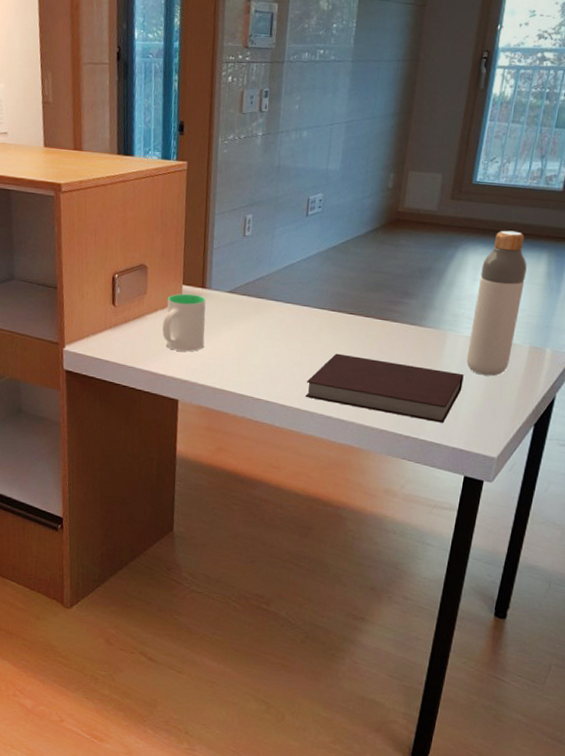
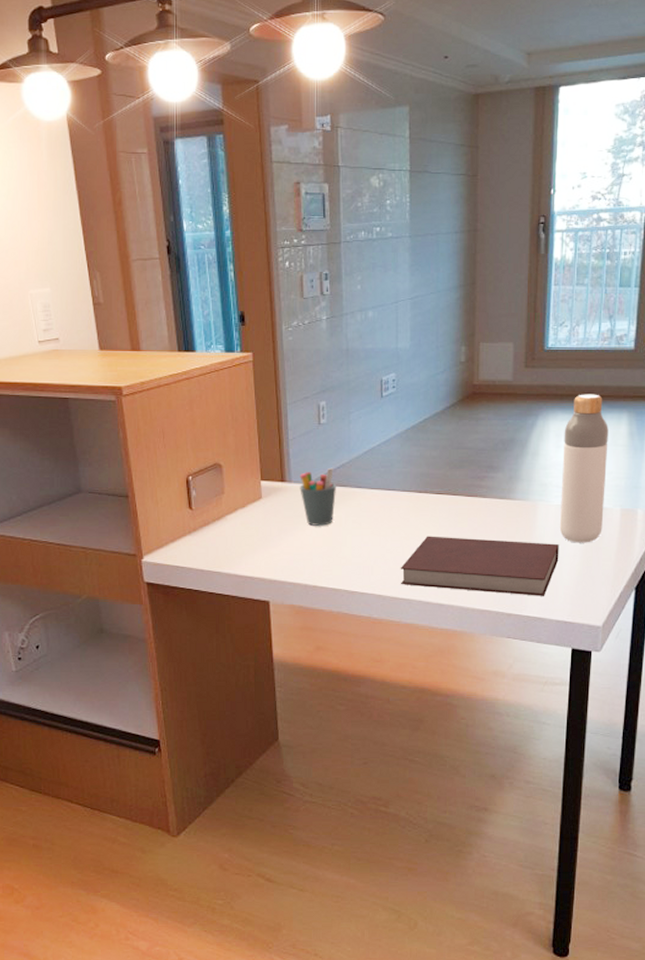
mug: present [162,293,206,352] -> none [245,489,290,550]
pen holder: none [218,279,255,334] -> present [300,467,337,526]

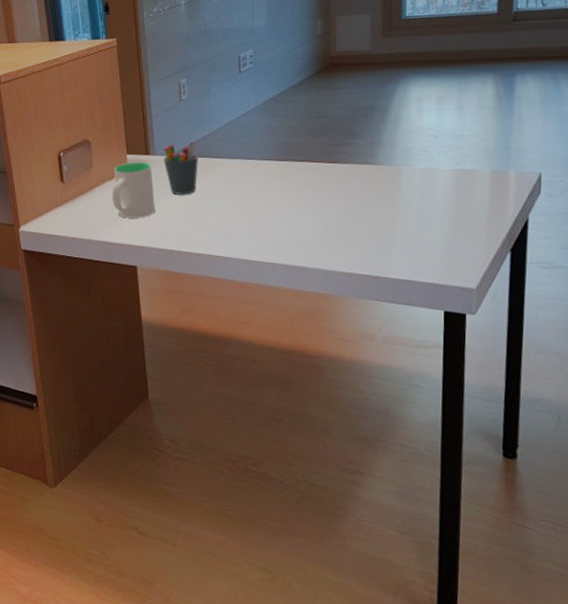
mug: none [245,489,290,550] -> present [112,162,155,218]
notebook: present [400,536,559,596] -> none [263,201,426,259]
bottle: present [559,394,608,543] -> none [425,58,474,206]

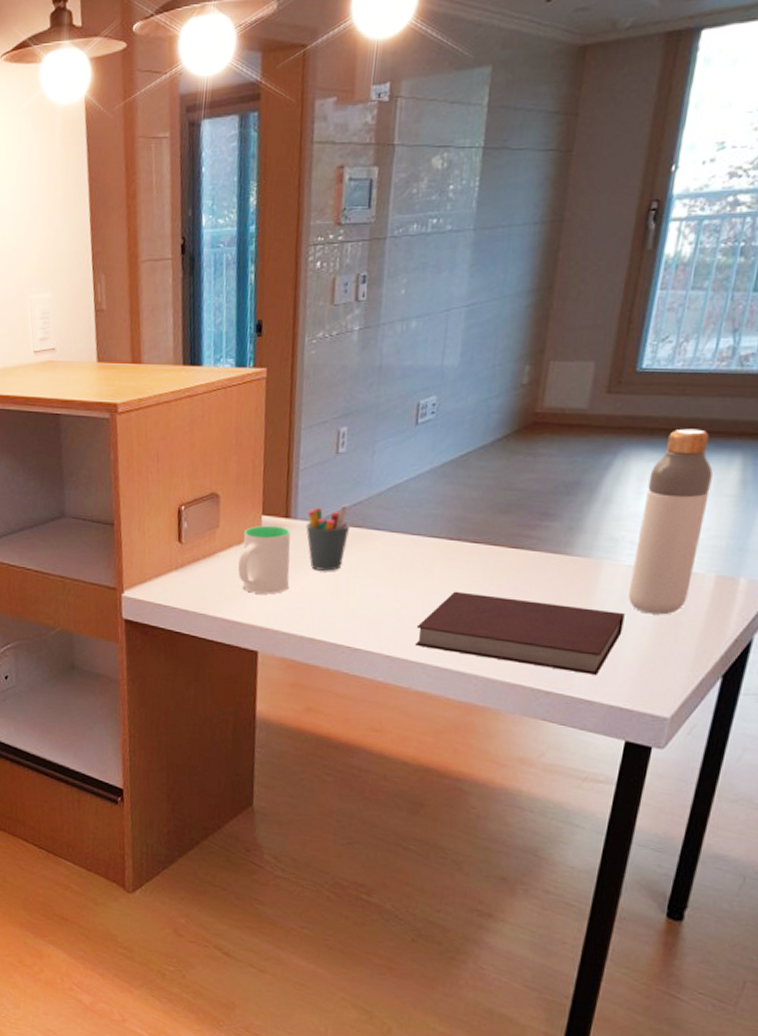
notebook: none [263,201,426,259] -> present [415,591,625,675]
bottle: none [425,58,474,206] -> present [627,428,713,615]

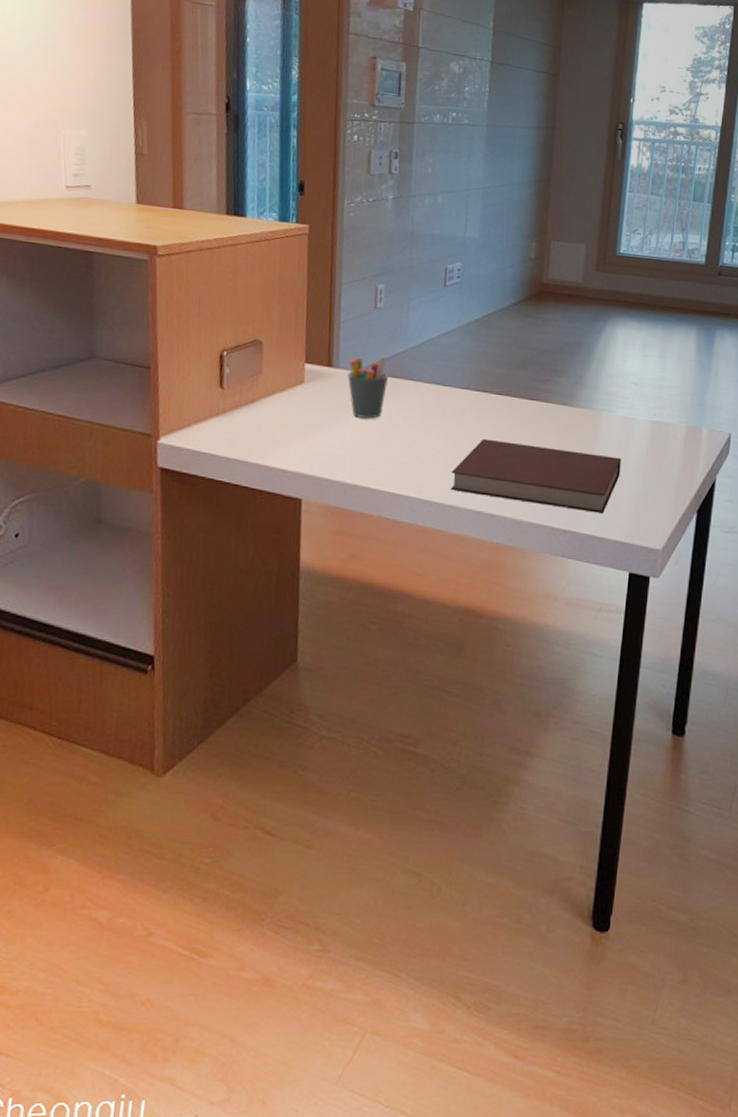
mug: present [238,525,291,595] -> none [281,373,334,441]
bottle: present [627,428,713,615] -> none [622,304,677,460]

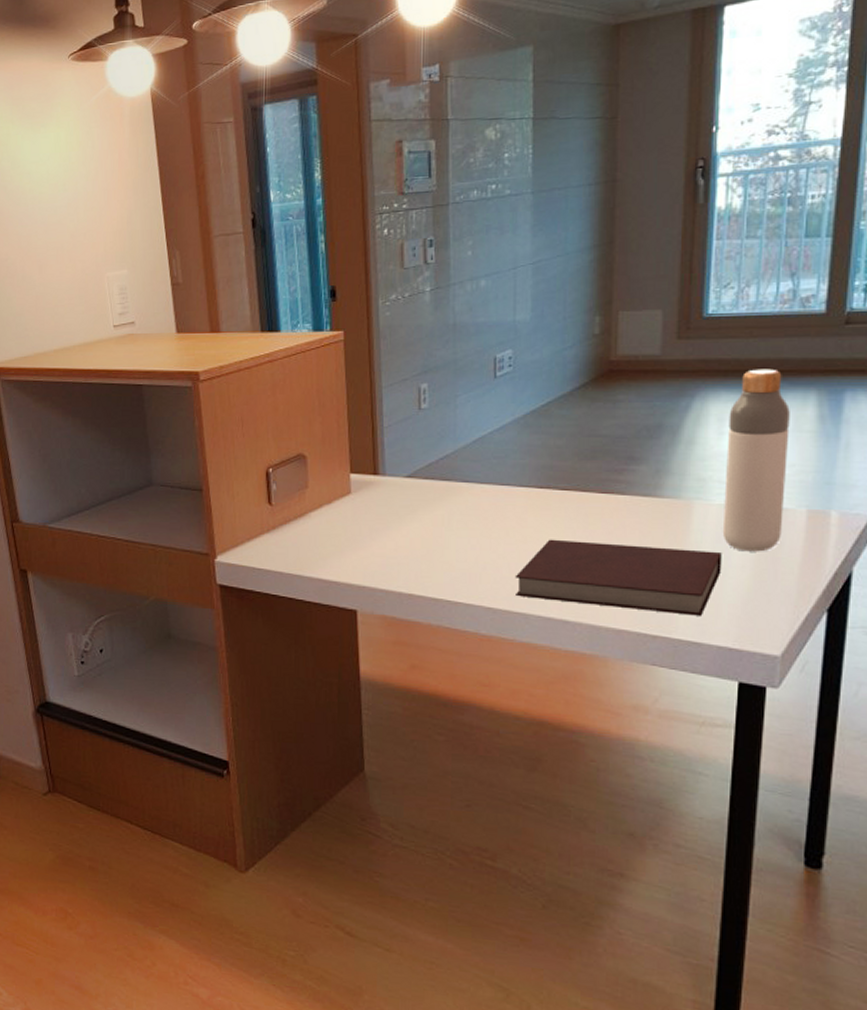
pen holder: present [347,356,390,419] -> none [395,458,440,525]
bottle: none [622,304,677,460] -> present [722,369,790,552]

